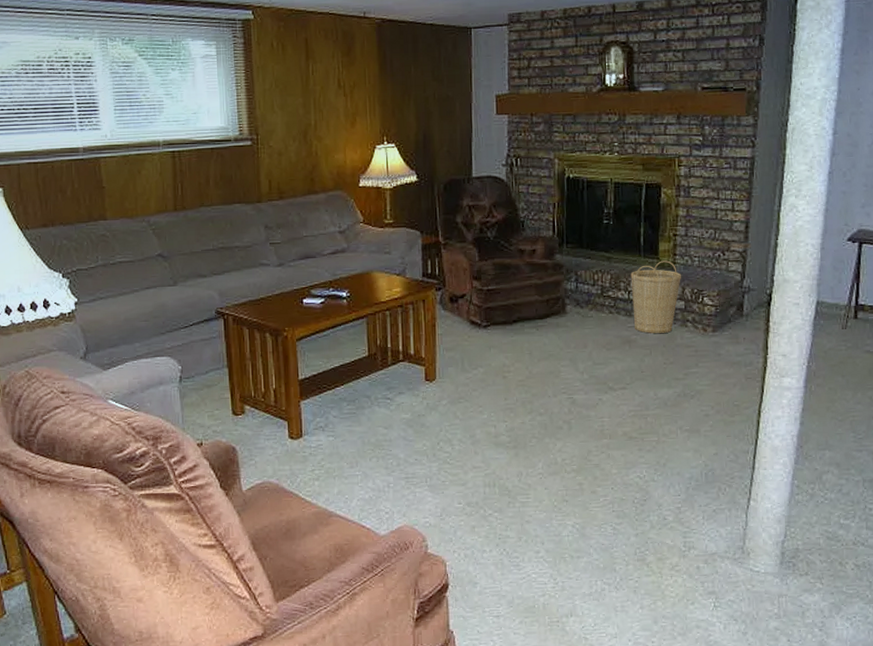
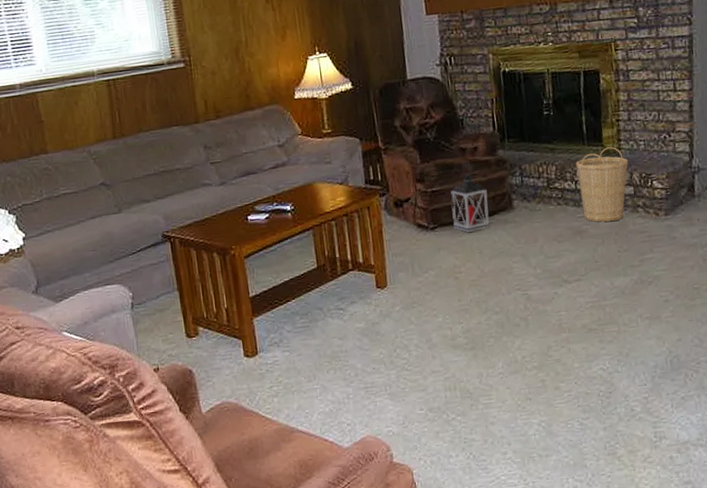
lantern: none [505,263,542,333] -> present [451,161,489,232]

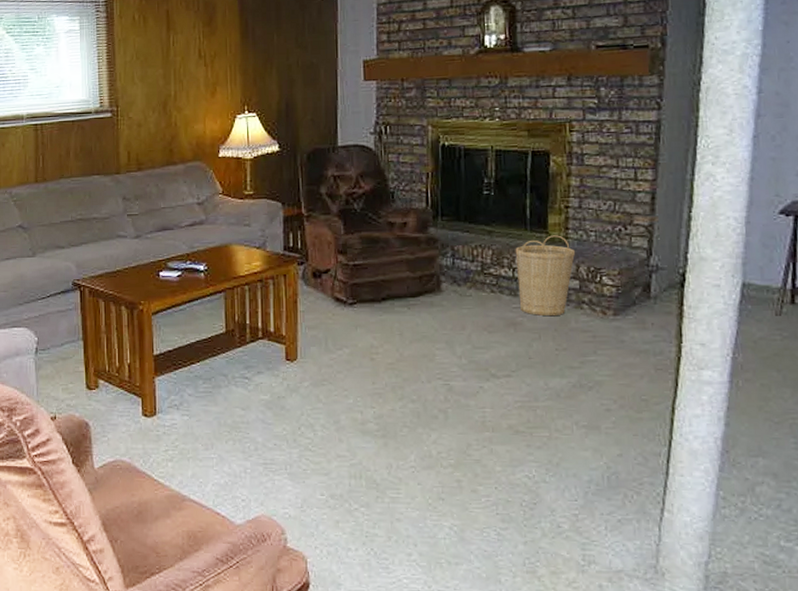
lantern: present [451,161,489,232] -> none [373,236,414,311]

